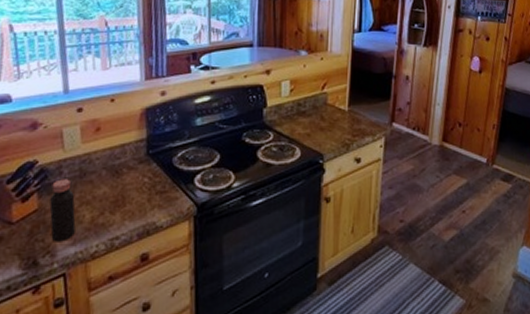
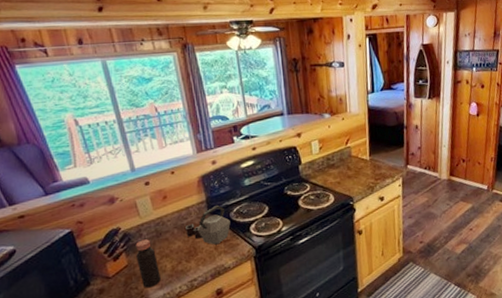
kettle: none [116,145,172,196] -> present [185,204,231,245]

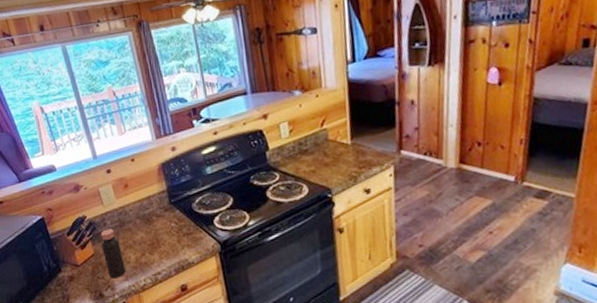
kettle: present [185,204,231,245] -> none [147,194,193,238]

